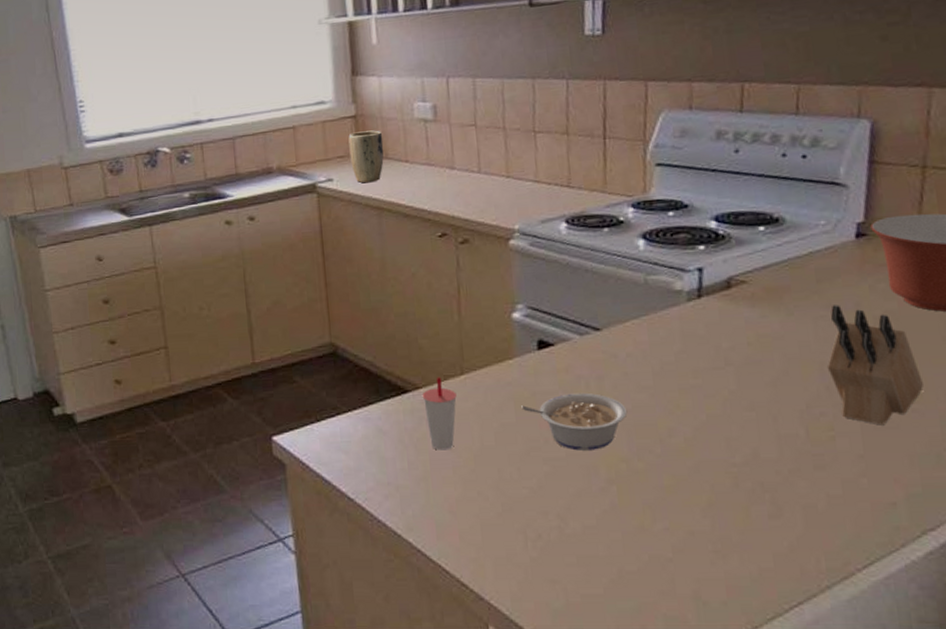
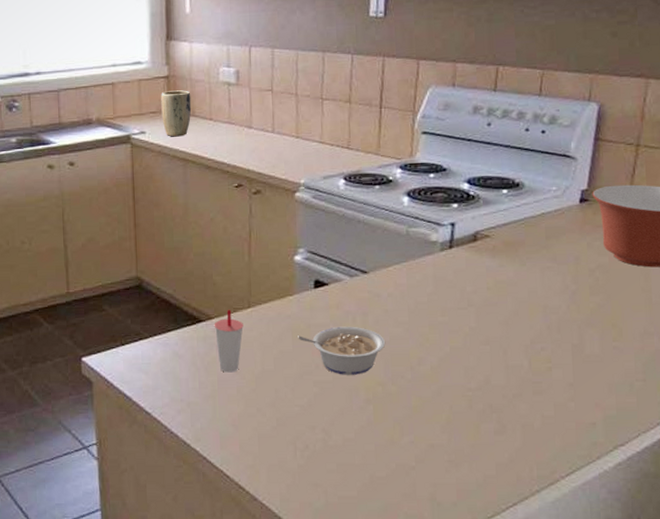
knife block: present [826,305,924,426] -> none [549,258,624,359]

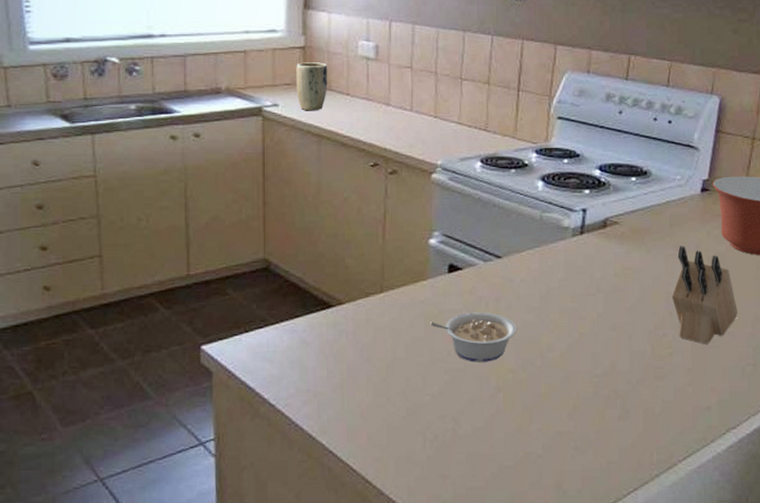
cup: present [214,309,243,373] -> none [344,294,375,361]
knife block: none [549,258,624,359] -> present [671,246,738,345]

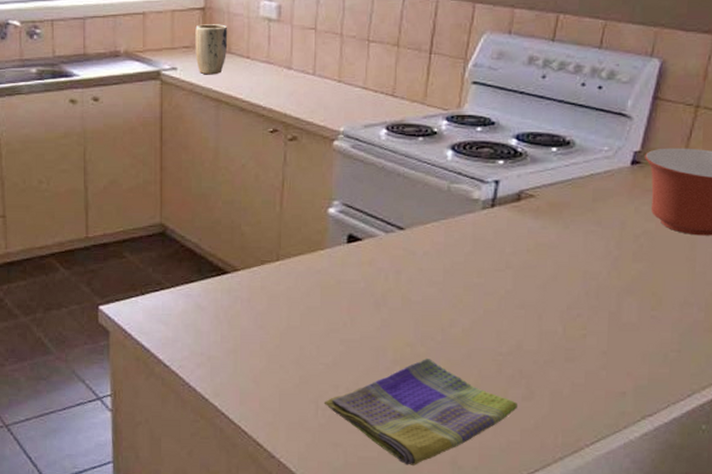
legume: present [430,312,517,362] -> none [327,284,418,335]
dish towel: none [431,384,614,493] -> present [323,359,517,466]
knife block: present [671,246,738,345] -> none [589,222,664,328]

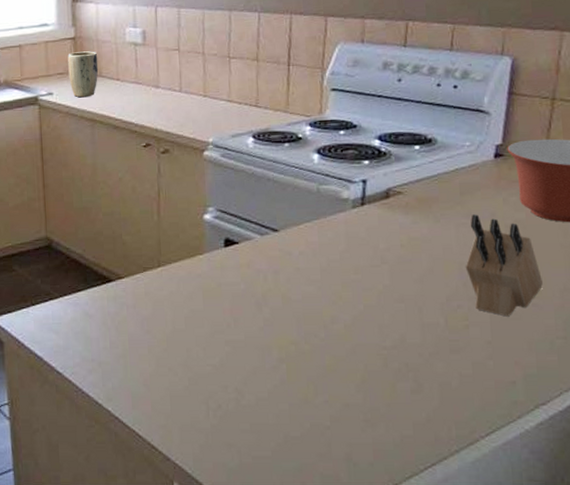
dish towel: present [323,359,517,466] -> none [214,356,407,463]
knife block: none [589,222,664,328] -> present [465,214,543,317]

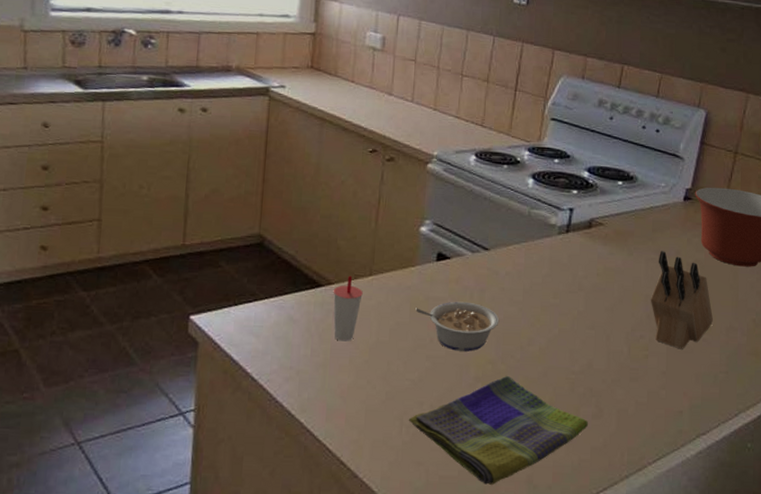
plant pot: present [68,51,99,98] -> none [303,48,336,95]
cup: none [124,268,154,332] -> present [333,275,363,342]
legume: none [208,284,298,334] -> present [415,301,500,352]
dish towel: none [214,356,407,463] -> present [408,376,588,485]

